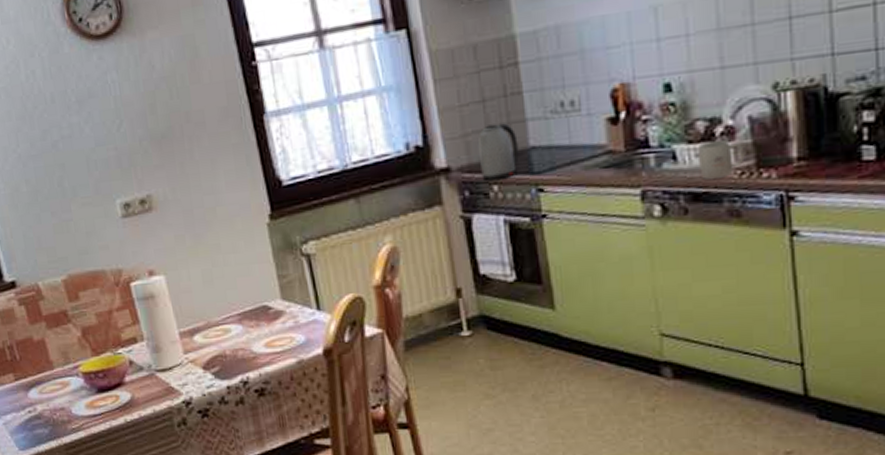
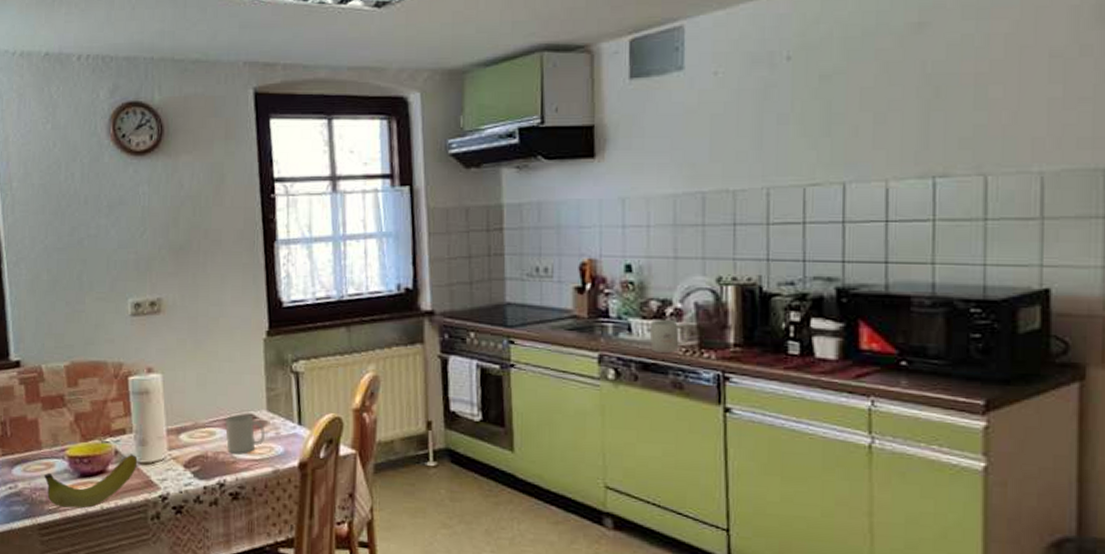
fruit: none [61,362,155,426] -> present [44,454,138,509]
mug: none [239,306,283,349] -> present [225,414,265,455]
kettle: present [477,123,519,182] -> none [460,278,496,329]

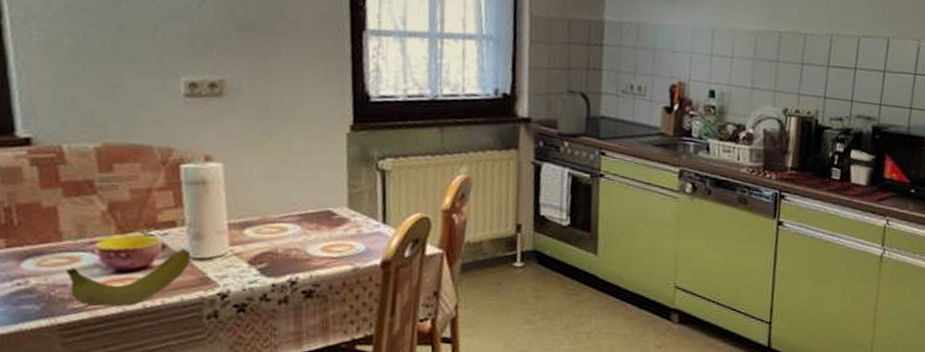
mug: present [225,414,265,455] -> none [299,210,345,252]
kettle: none [460,278,496,329] -> present [556,90,592,138]
mug: present [649,320,690,354] -> none [724,142,757,173]

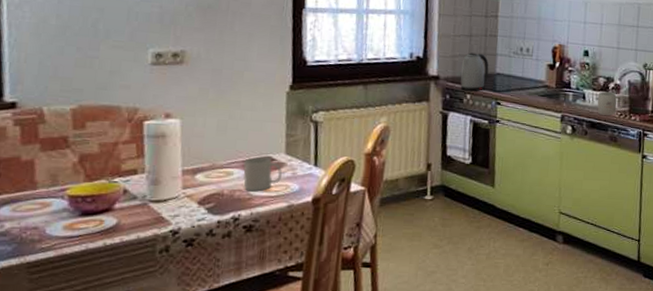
fruit: present [66,248,191,307] -> none [38,193,149,246]
mug: none [299,210,345,252] -> present [243,156,282,192]
mug: none [724,142,757,173] -> present [597,92,624,117]

